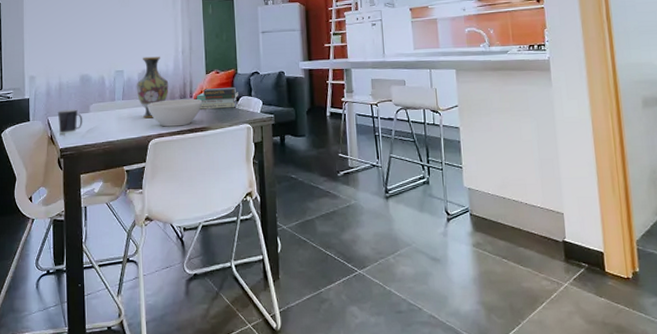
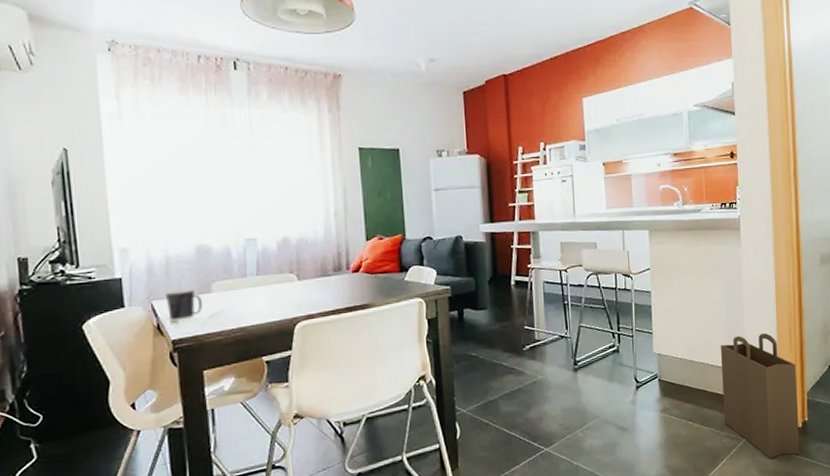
vase: present [136,56,169,119] -> none [274,220,319,297]
bowl: present [147,98,203,127] -> none [291,270,363,306]
books: present [196,86,238,110] -> none [354,255,407,284]
shopping bag: none [534,174,632,309] -> present [720,332,800,459]

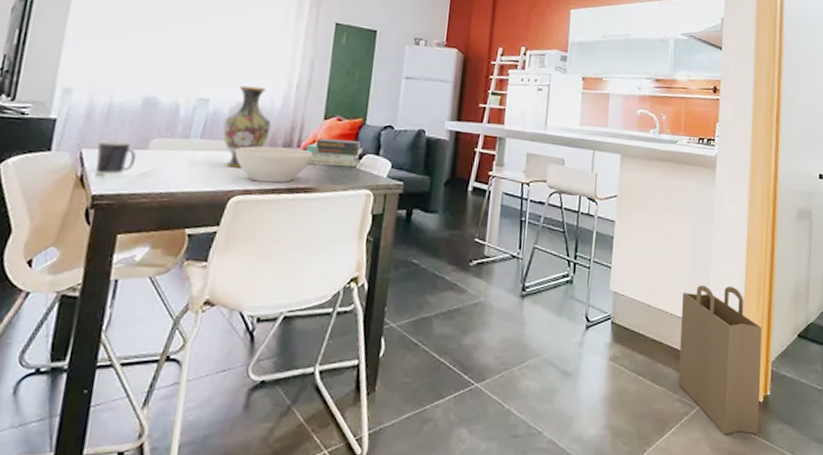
vase: none [274,220,319,297] -> present [222,85,272,168]
bowl: none [291,270,363,306] -> present [235,146,314,183]
books: none [354,255,407,284] -> present [305,138,363,168]

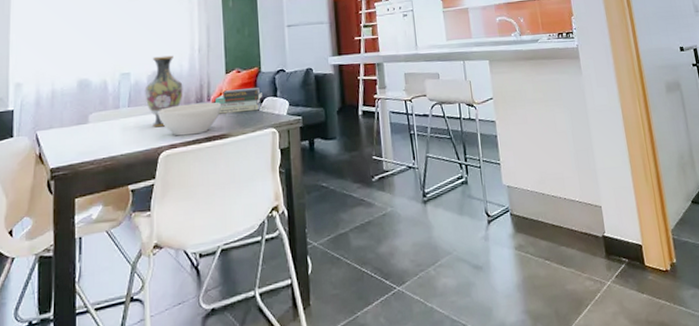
mug: present [96,141,137,176] -> none [48,120,80,151]
shopping bag: present [678,285,762,435] -> none [571,164,673,307]

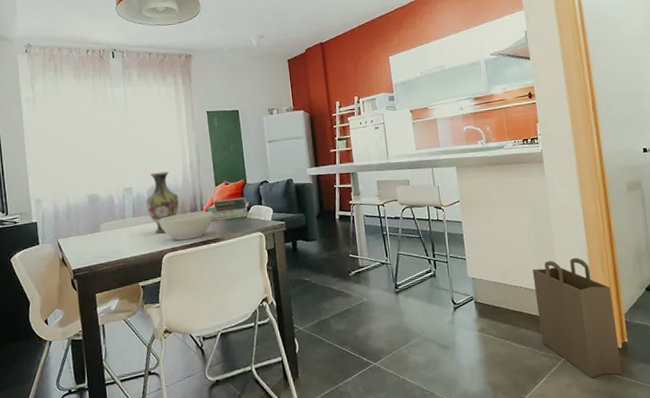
shopping bag: none [571,164,673,307] -> present [532,257,623,379]

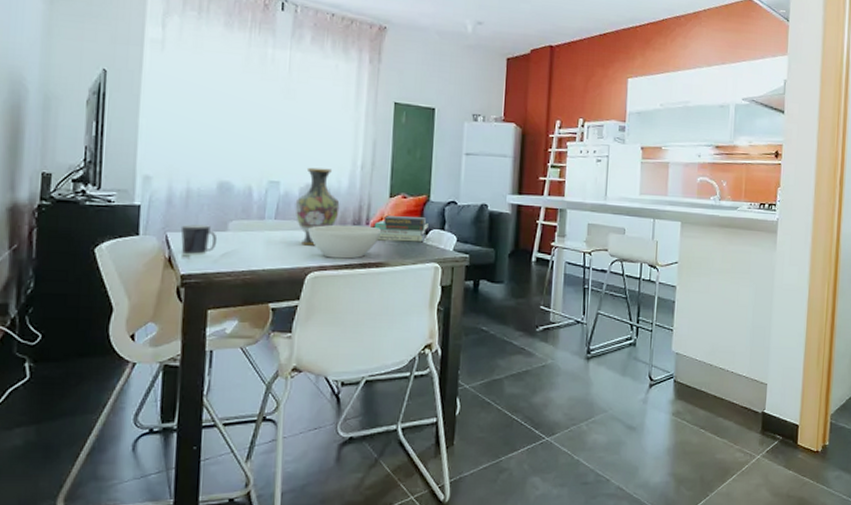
mug: none [67,229,95,256] -> present [180,224,218,257]
shopping bag: present [532,257,623,379] -> none [739,345,822,481]

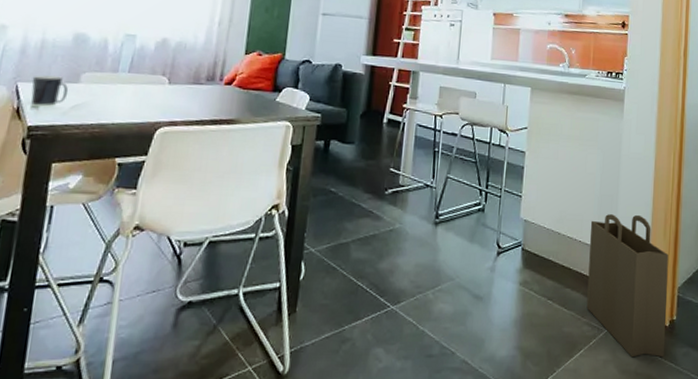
vase: present [295,167,340,246] -> none [149,22,195,101]
bowl: present [308,224,382,259] -> none [161,79,235,115]
books: present [374,216,428,242] -> none [227,72,282,100]
shopping bag: none [739,345,822,481] -> present [586,214,669,358]

